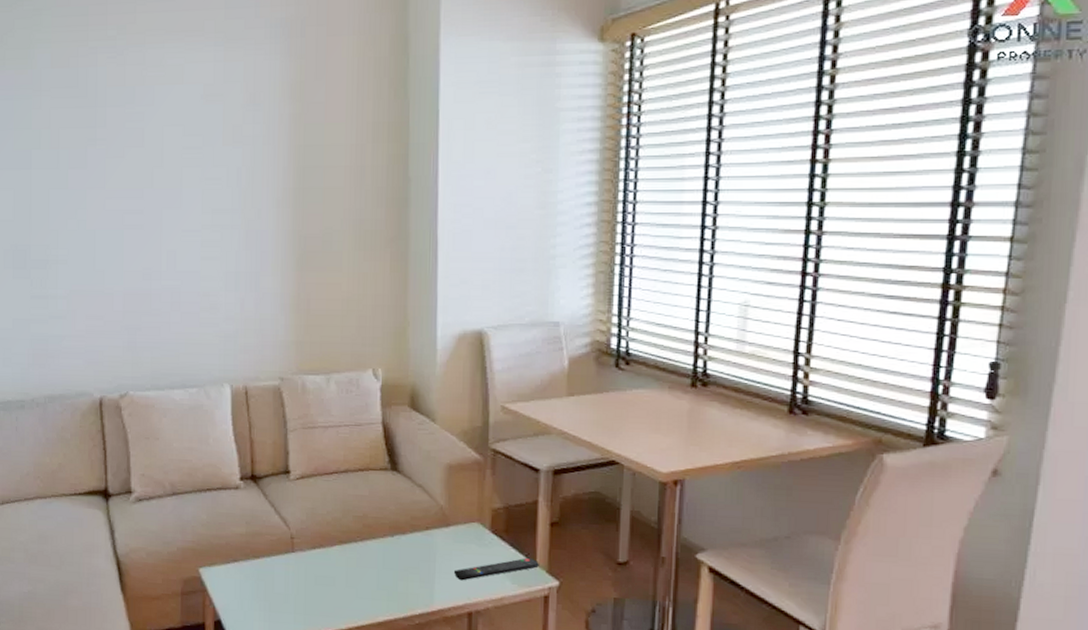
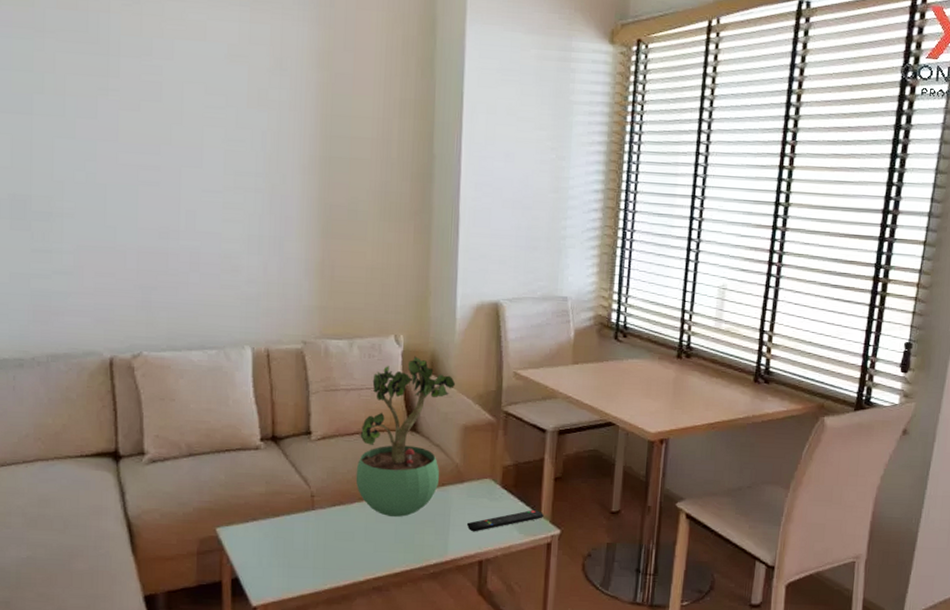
potted plant: none [335,390,438,562] -> present [355,356,456,517]

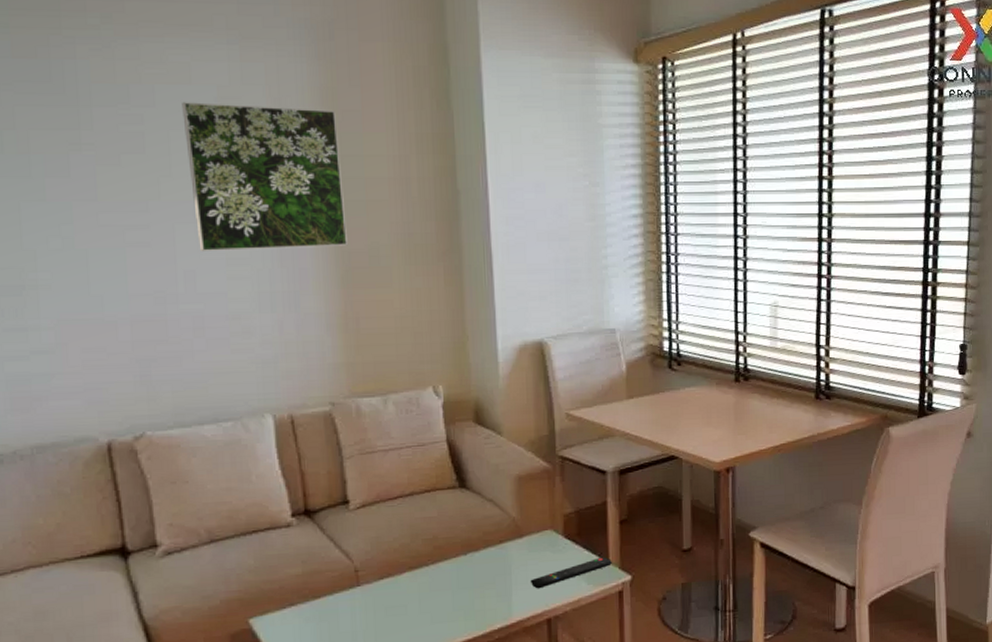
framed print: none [196,57,331,199] -> present [182,102,347,251]
potted plant: present [355,356,456,517] -> none [403,407,505,583]

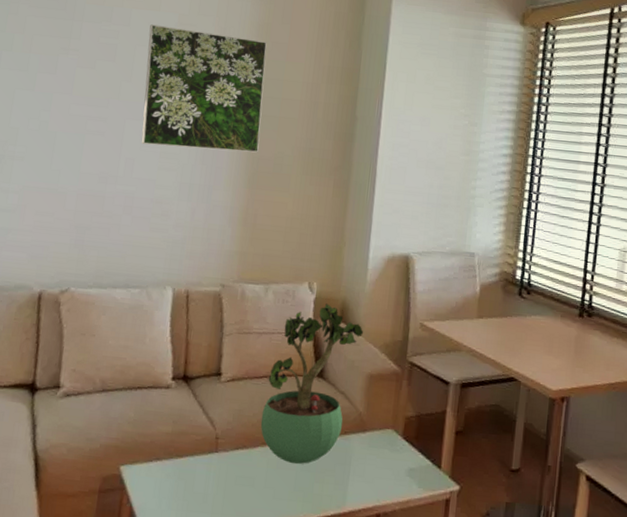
potted plant: none [403,407,505,583] -> present [260,303,364,464]
remote control: present [530,557,612,589] -> none [366,463,443,484]

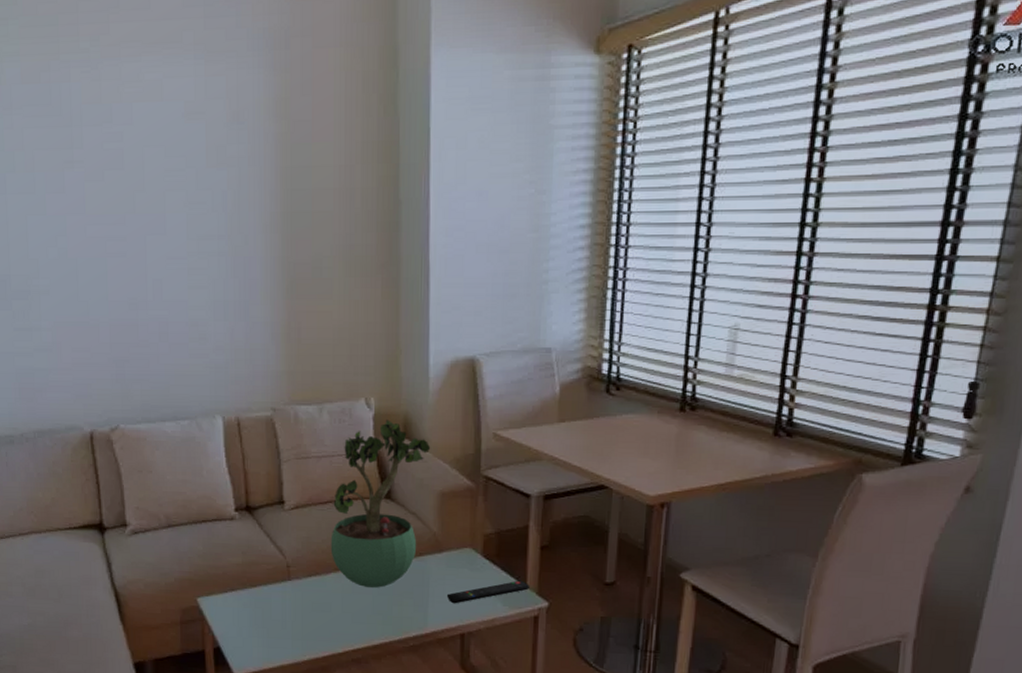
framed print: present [141,24,267,153] -> none [155,118,293,261]
remote control: none [366,463,443,484] -> present [446,580,529,604]

